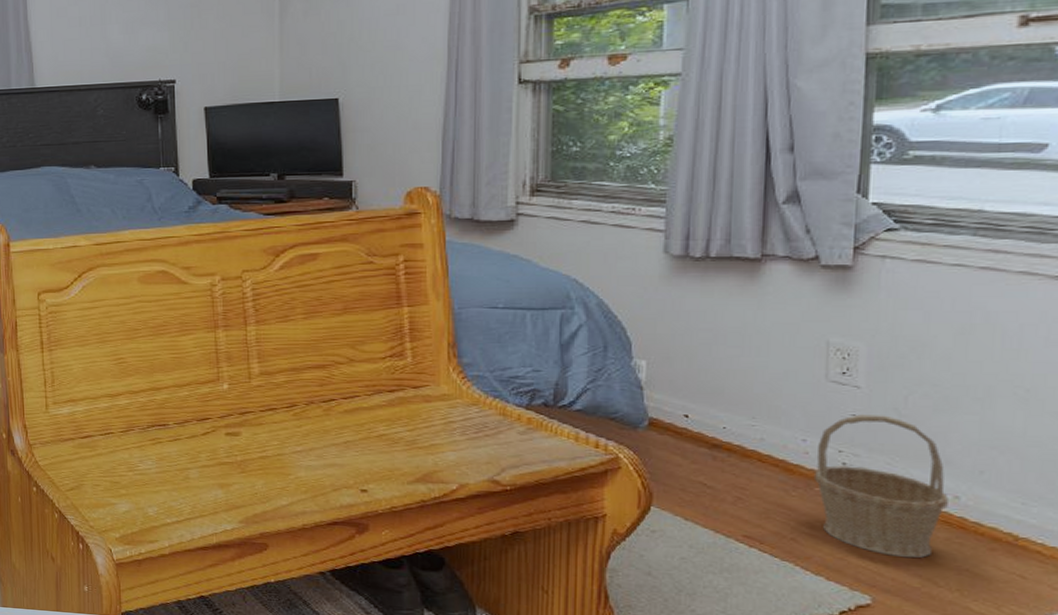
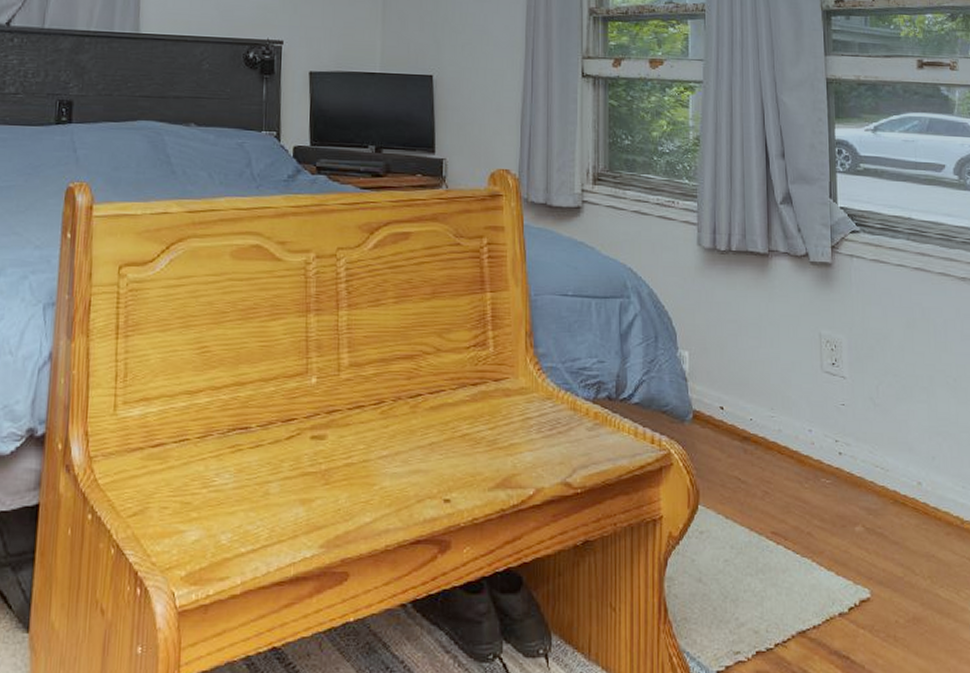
basket: present [813,414,948,558] -> none [819,404,915,547]

